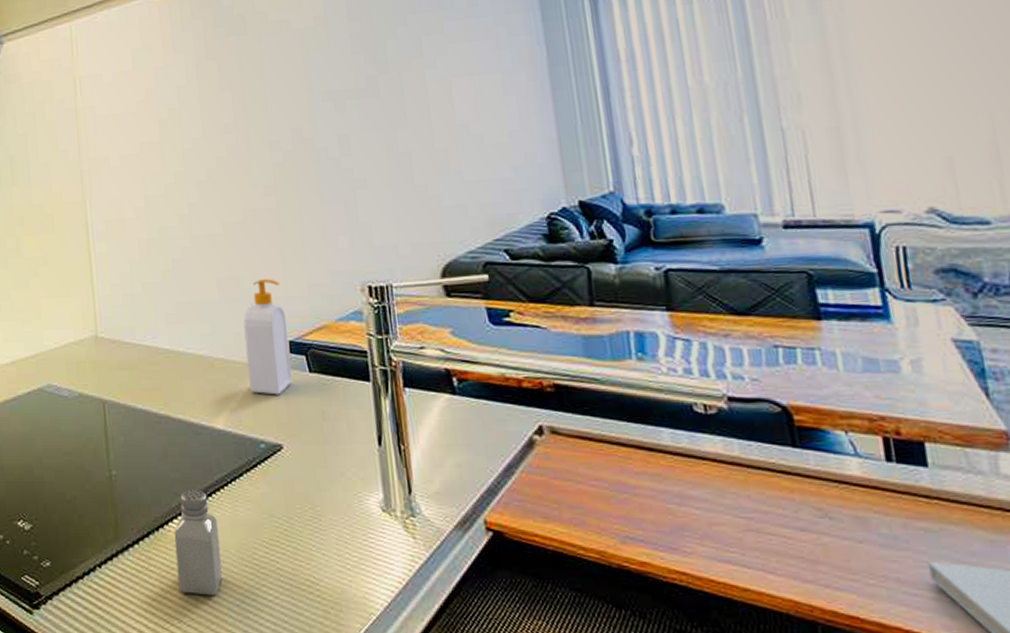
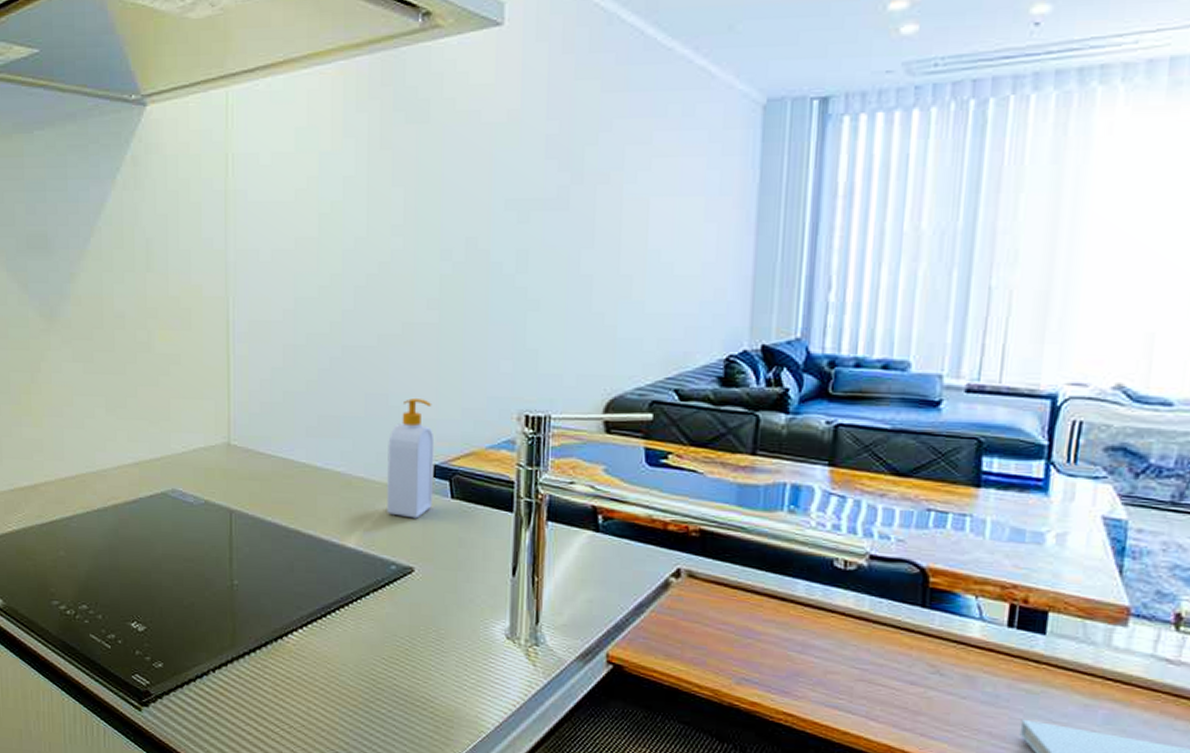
saltshaker: present [174,489,222,596] -> none [292,604,339,706]

